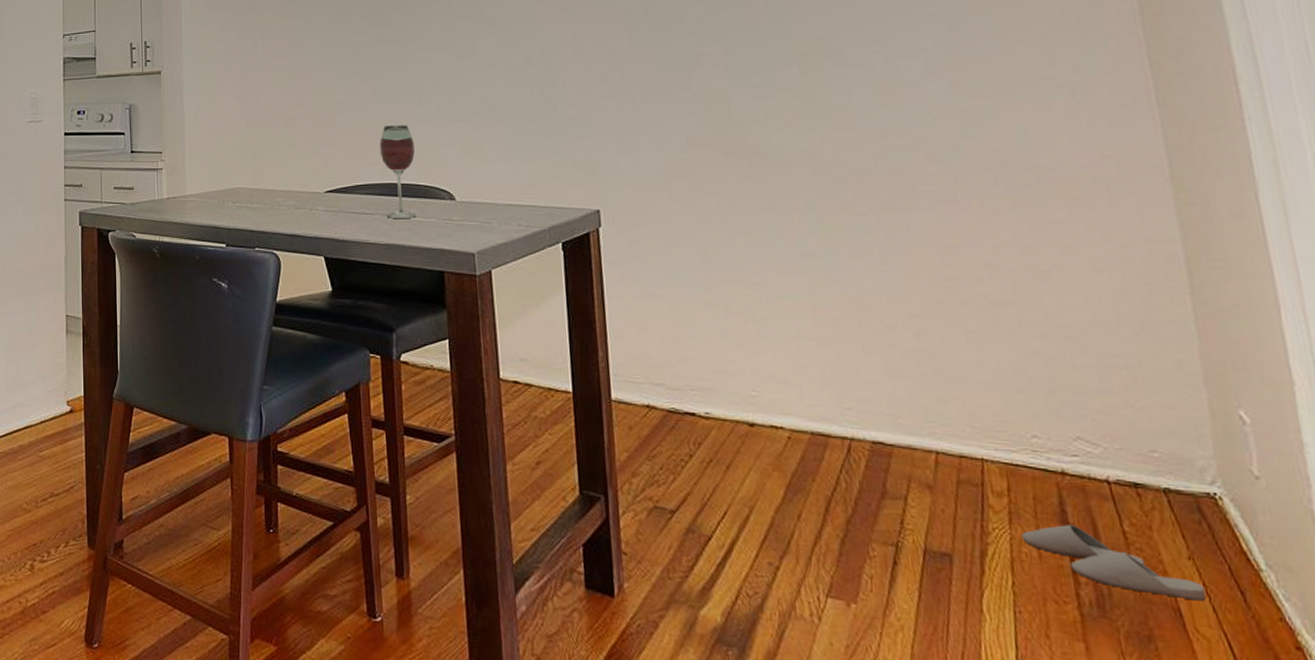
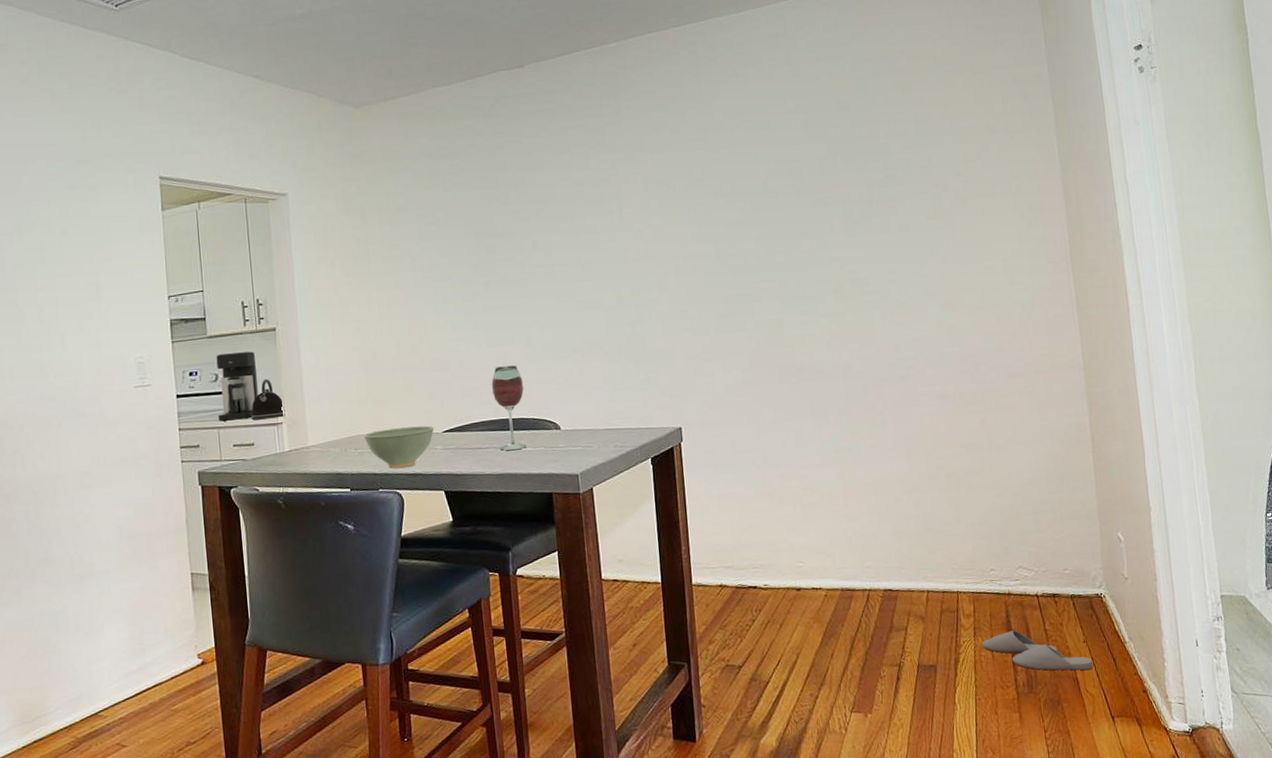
coffee maker: none [101,93,141,162] -> present [216,351,258,422]
kettle: none [133,122,166,164] -> present [251,378,286,421]
bowl: none [242,183,316,228] -> present [363,425,435,469]

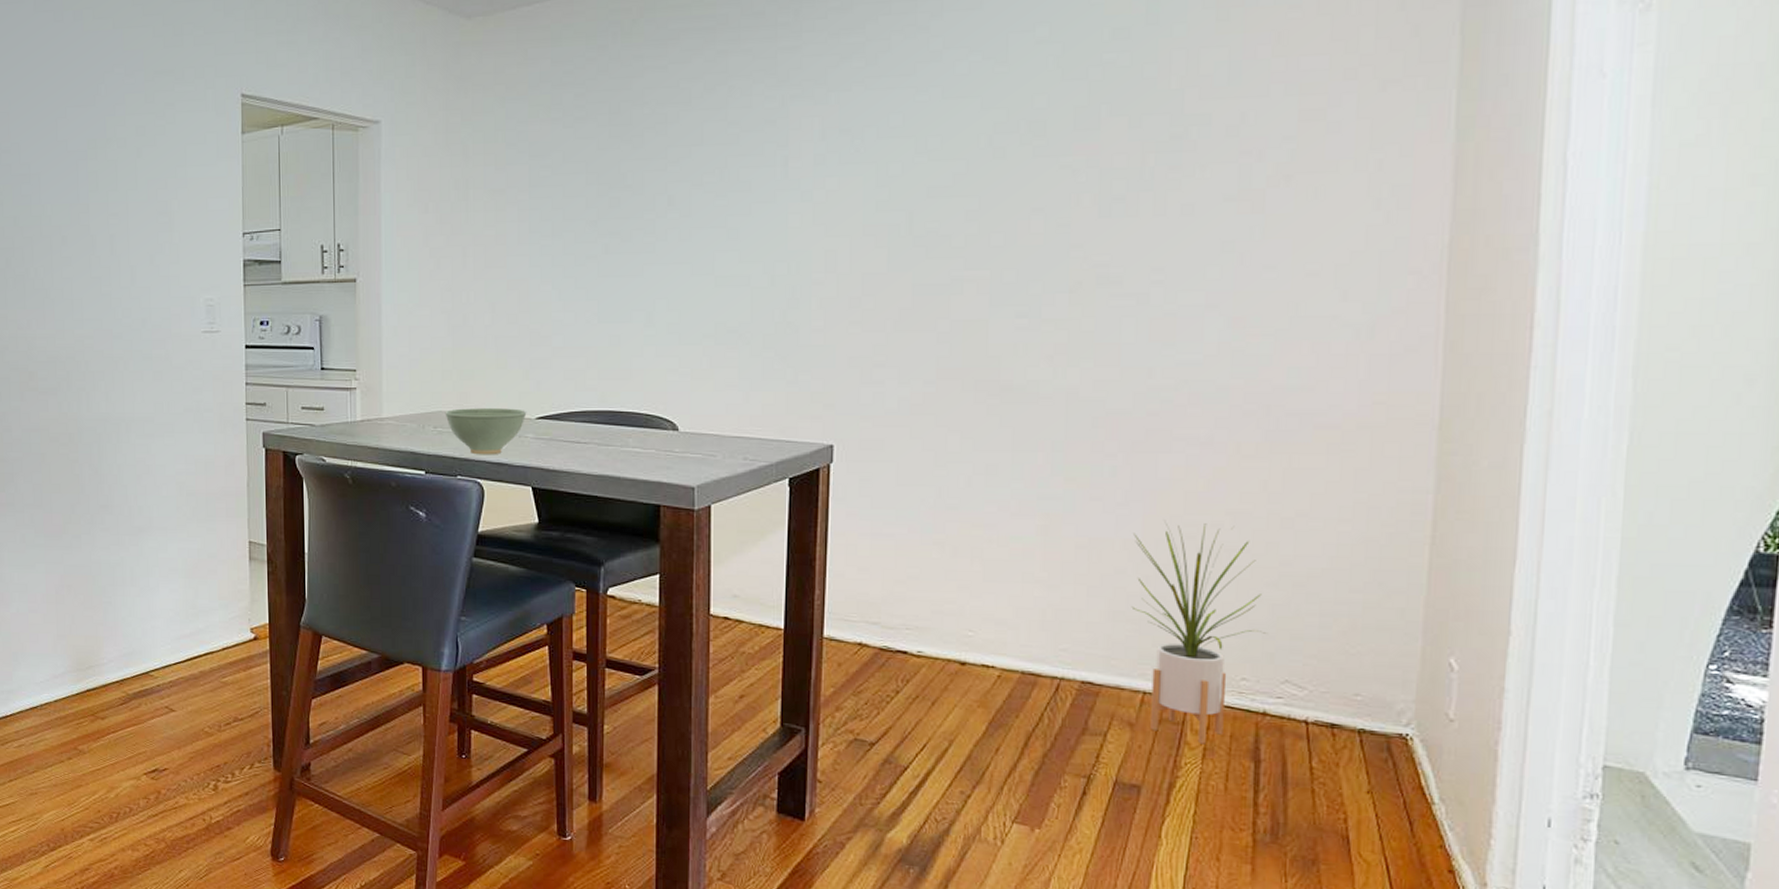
coffee maker: present [216,351,258,422] -> none [287,303,332,380]
kettle: present [251,378,286,421] -> none [323,336,360,382]
wineglass: present [491,365,527,451] -> none [599,347,638,448]
house plant: none [903,455,1002,625] -> present [1131,521,1267,745]
slippers: present [981,630,1094,671] -> none [1211,761,1377,830]

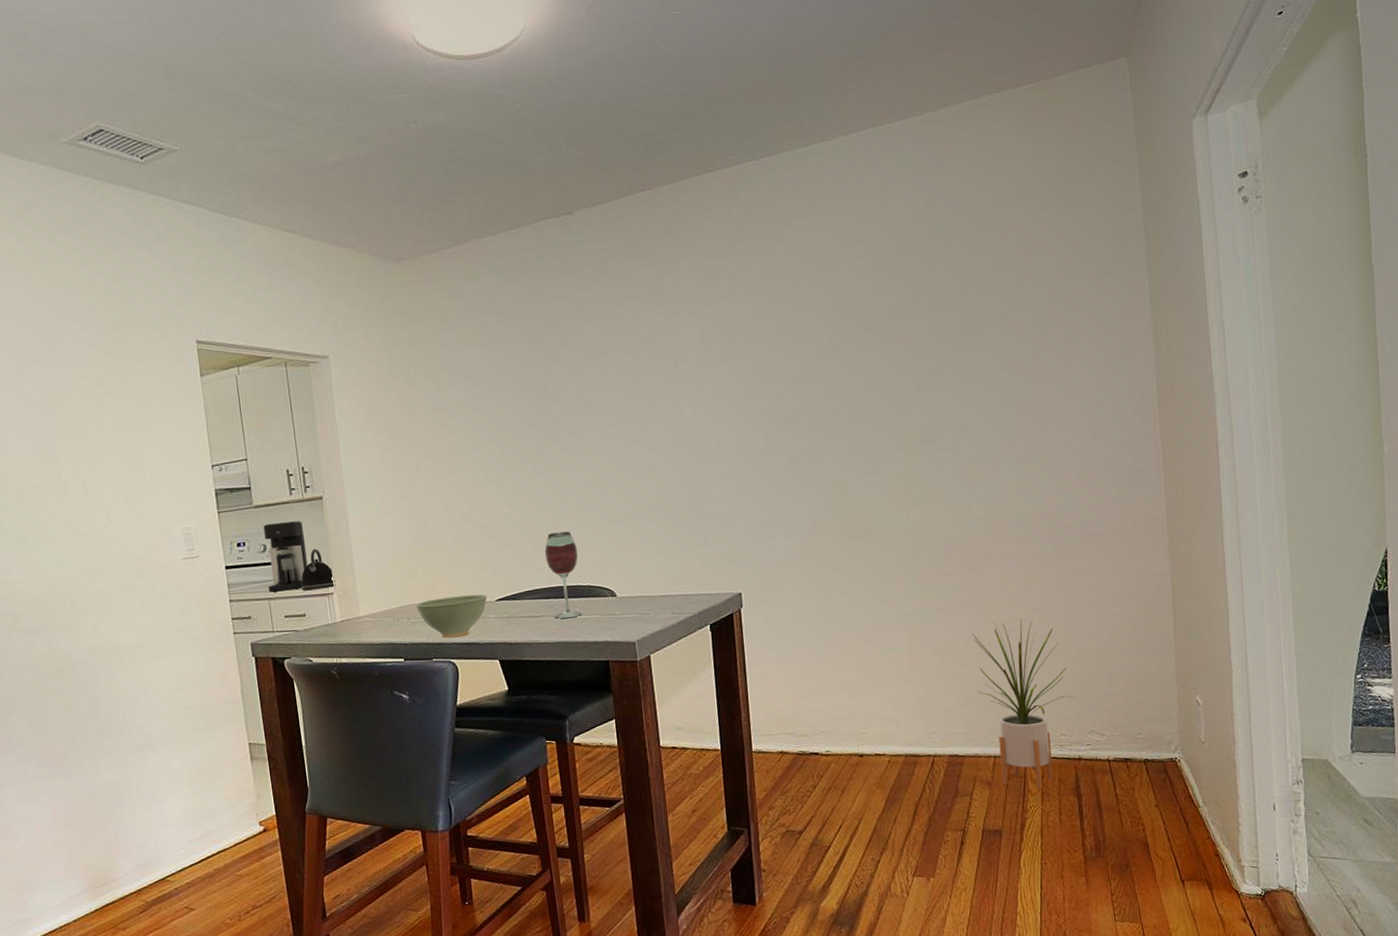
coffee maker: none [287,303,332,380] -> present [263,521,308,593]
kettle: none [323,336,360,382] -> present [301,548,336,591]
wineglass: none [599,347,638,448] -> present [544,531,582,619]

